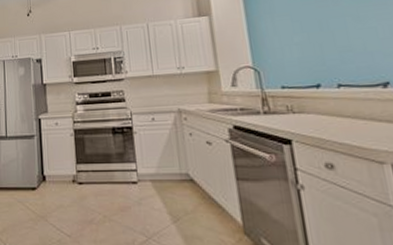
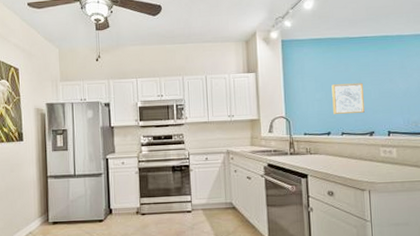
wall art: none [315,18,370,61] -> present [331,83,365,114]

